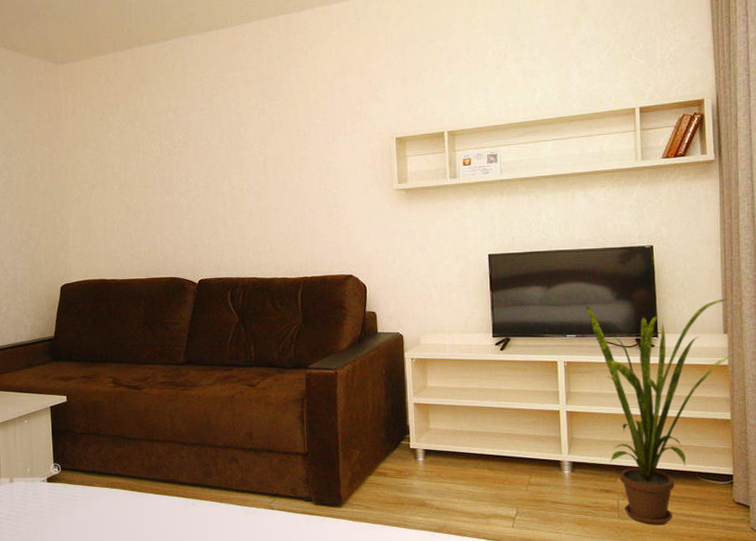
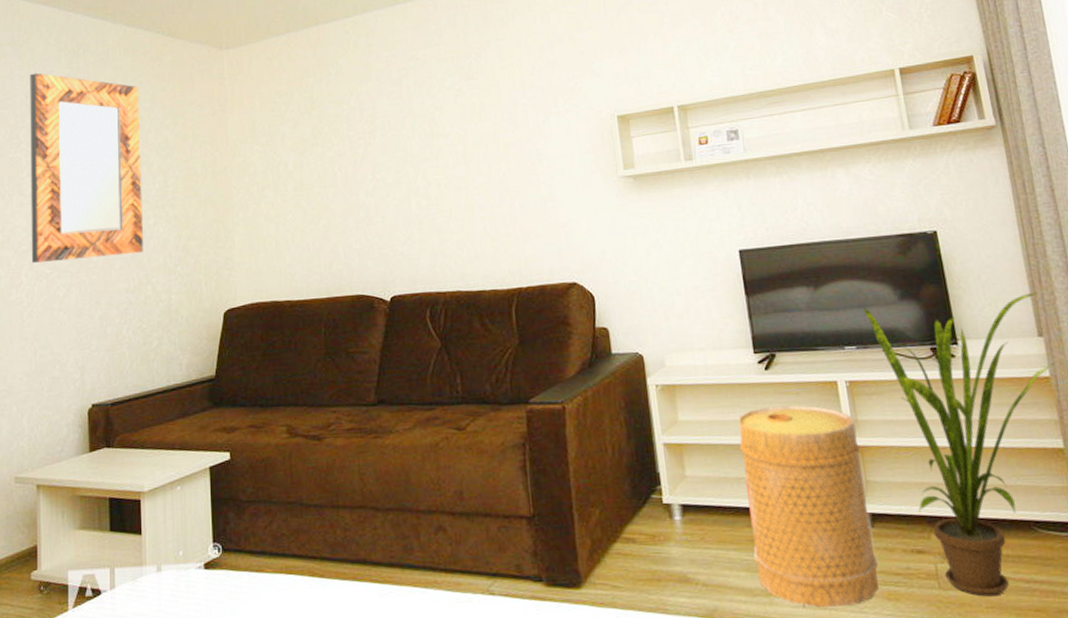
basket: none [475,378,574,528] -> present [738,405,879,607]

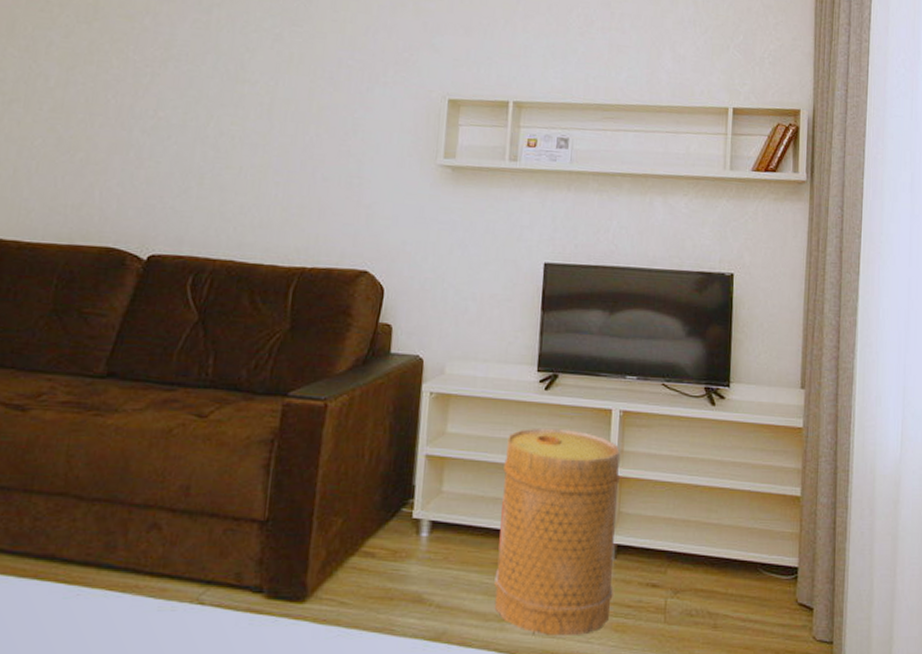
house plant: present [863,292,1054,597] -> none [651,340,809,633]

